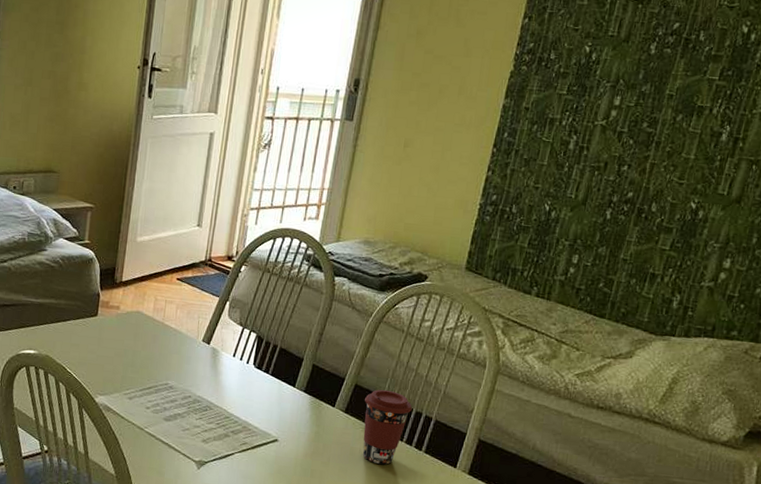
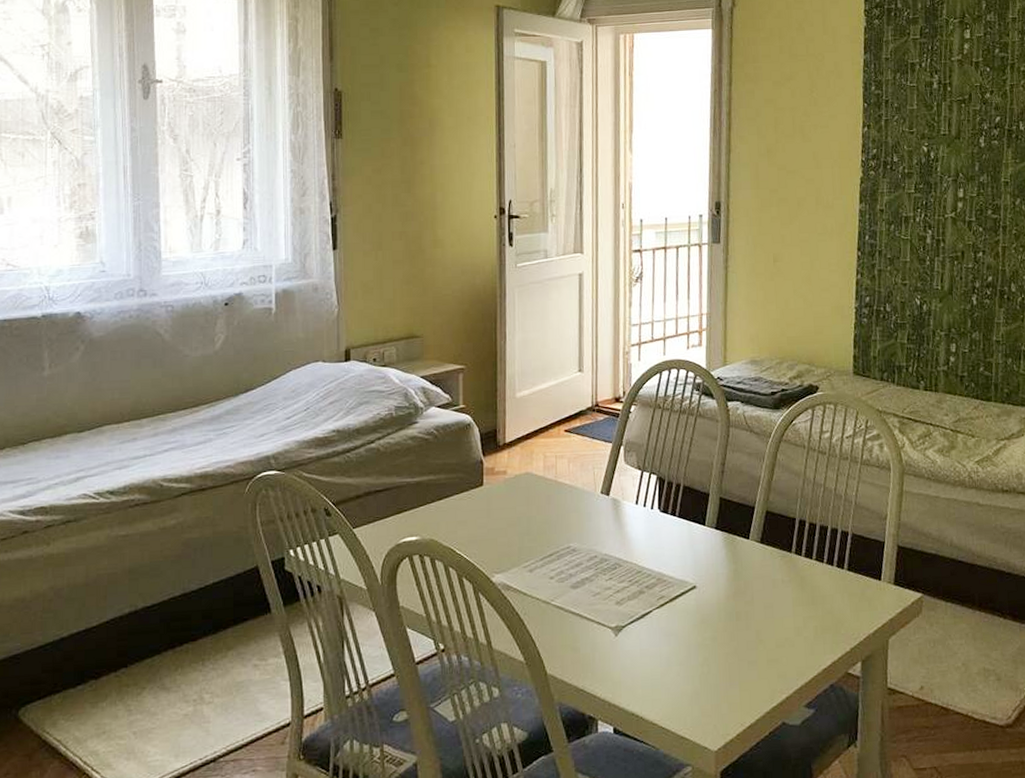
coffee cup: present [362,389,412,465] -> none [778,511,827,592]

